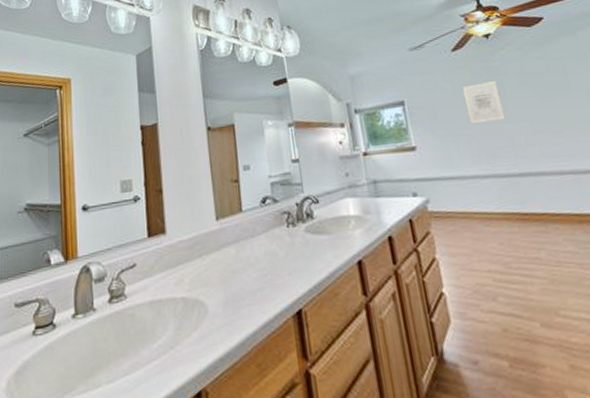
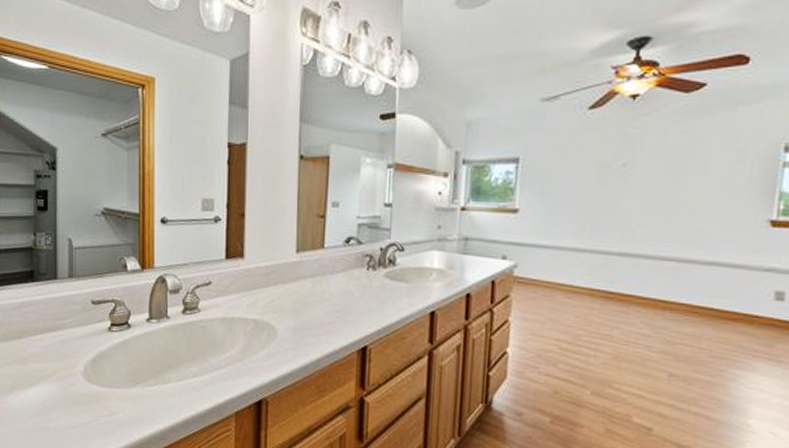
wall art: present [463,81,506,124] -> none [585,150,628,195]

